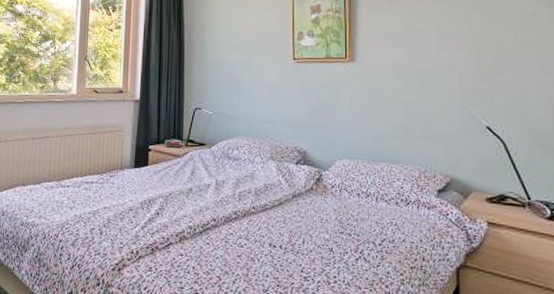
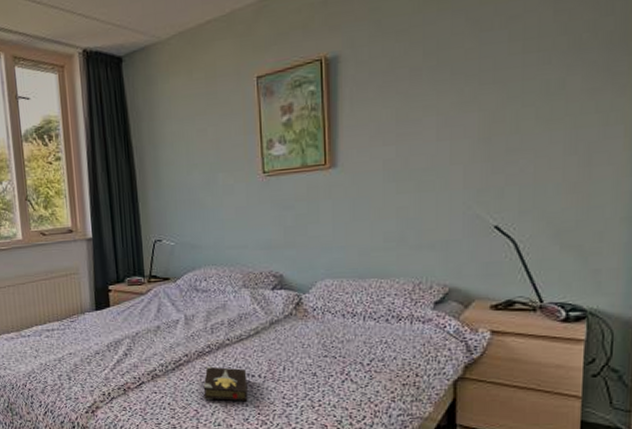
hardback book: none [227,232,269,272] -> present [203,366,248,402]

